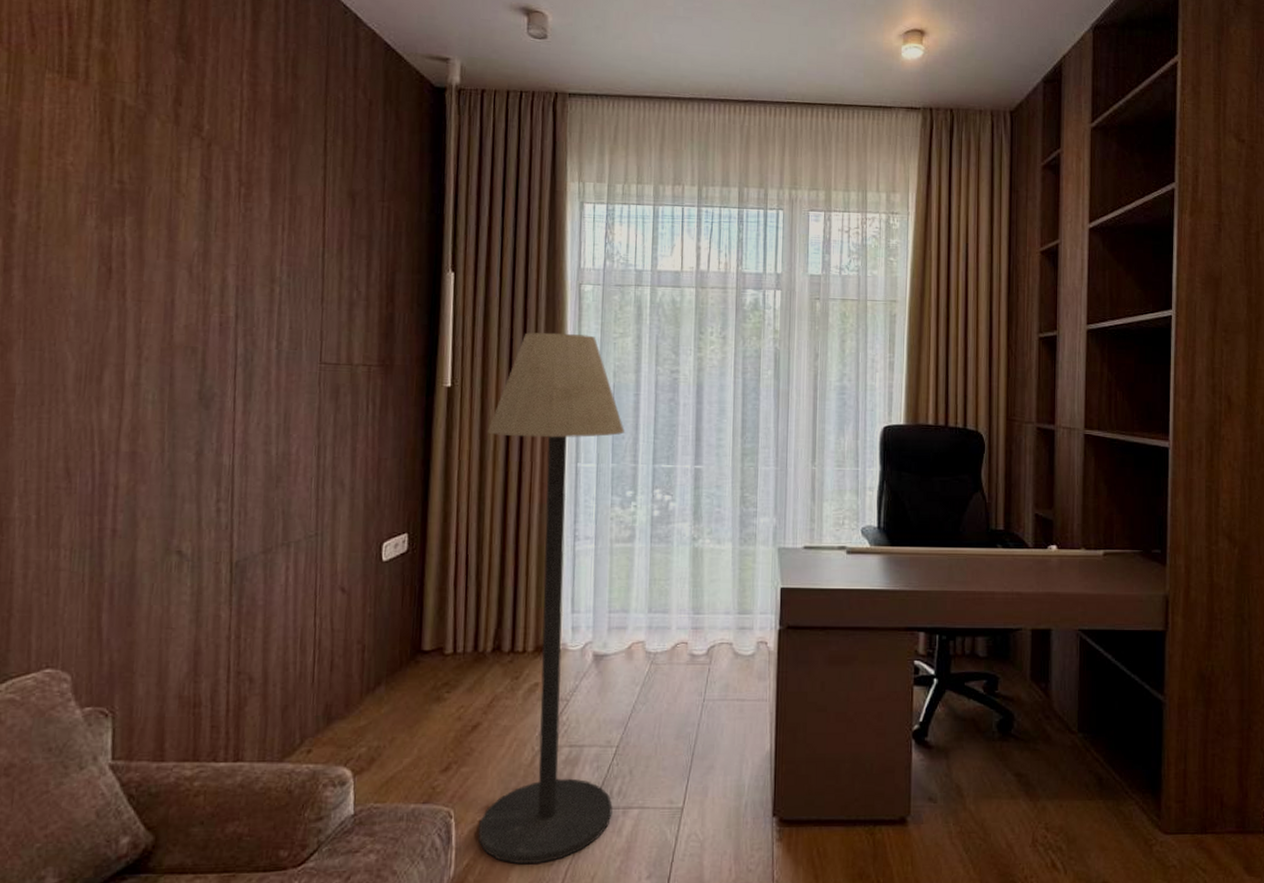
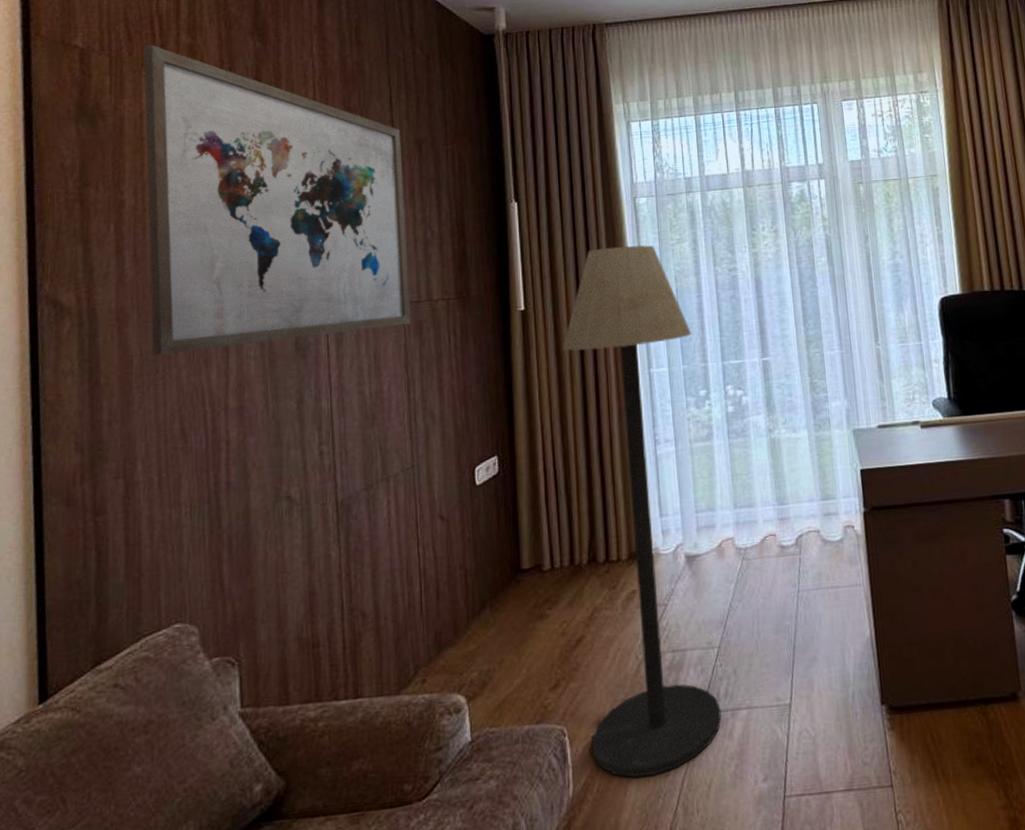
wall art: none [38,44,334,388] -> present [143,45,411,355]

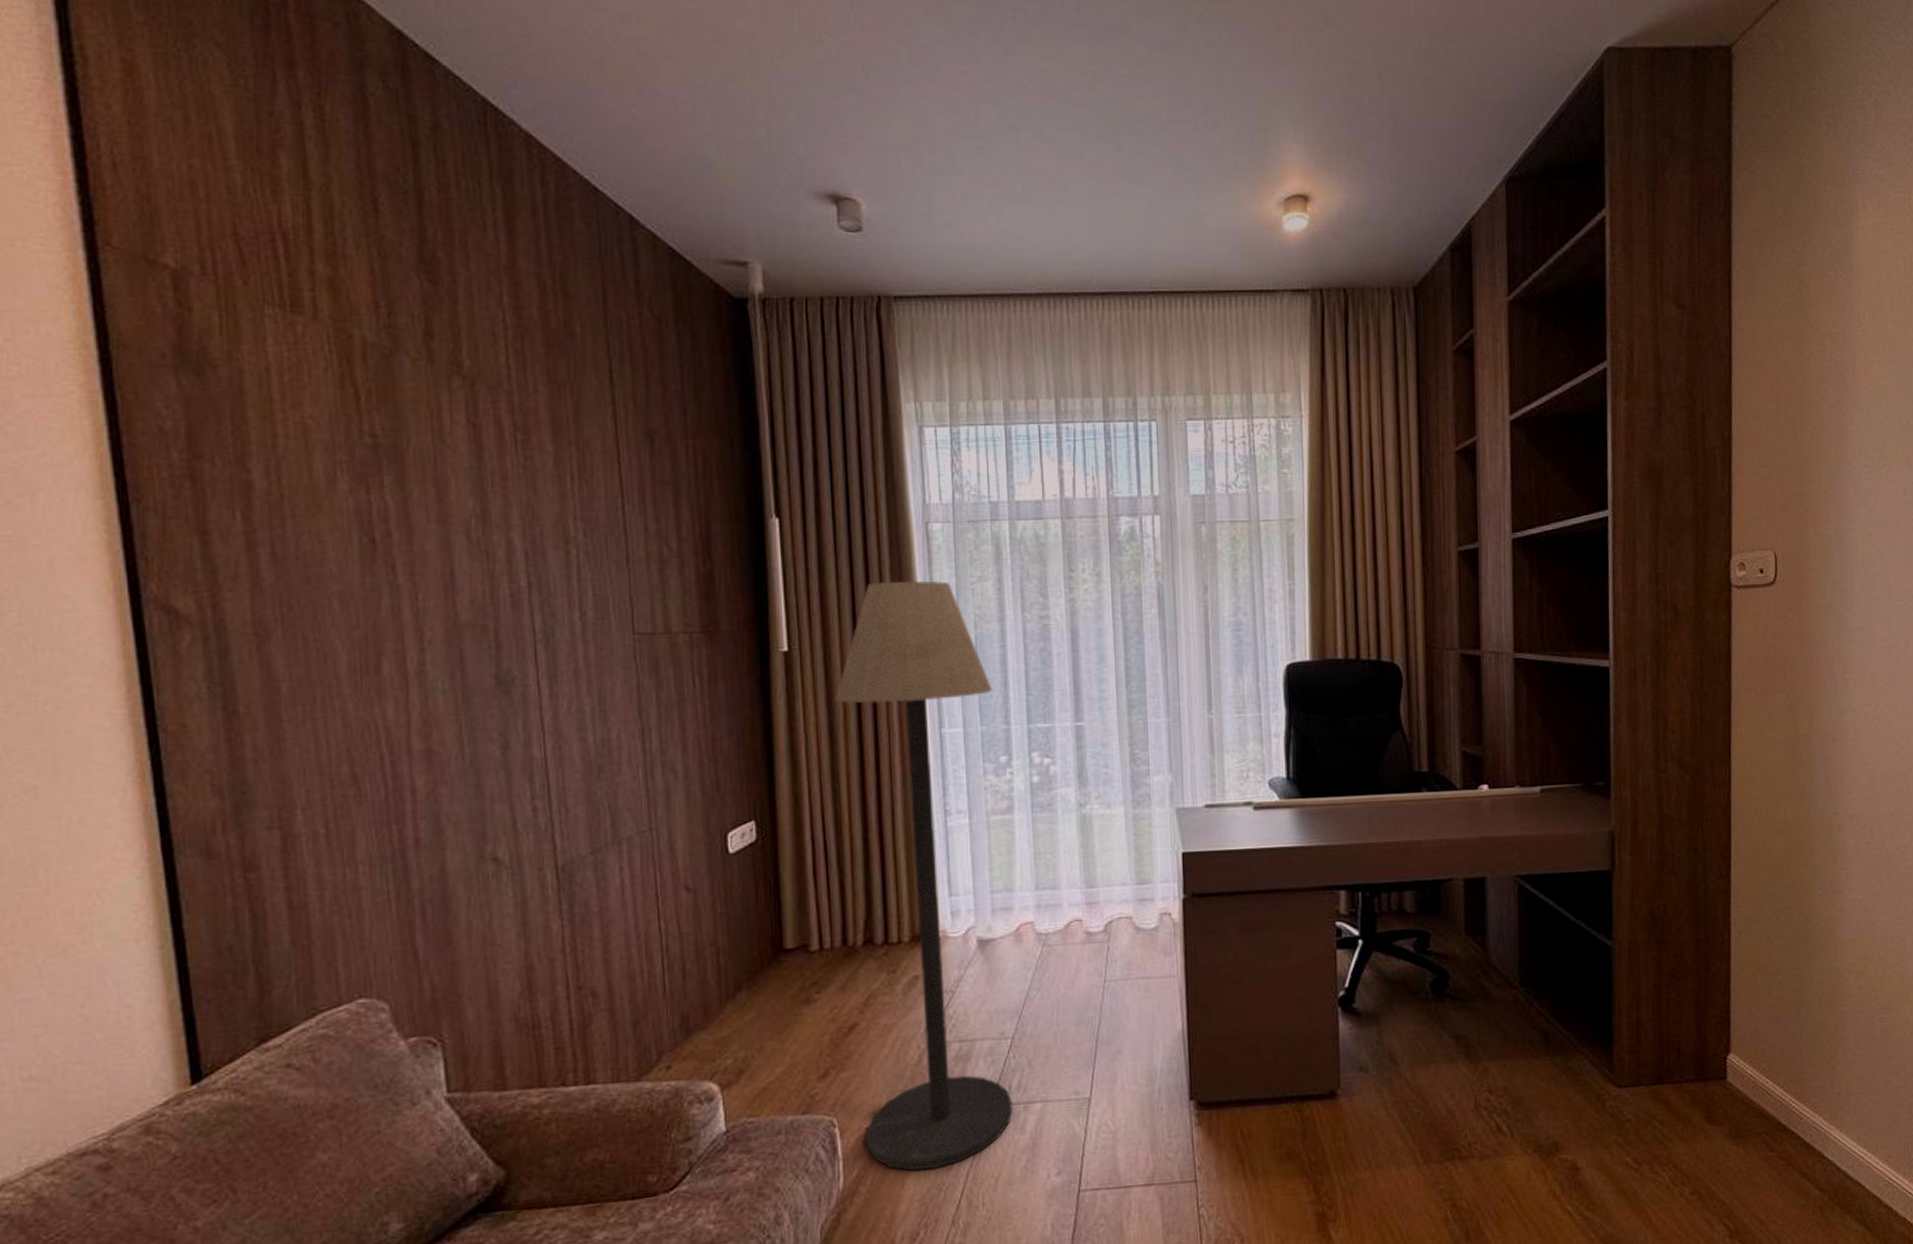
wall art: present [143,45,411,355] -> none [264,272,645,682]

